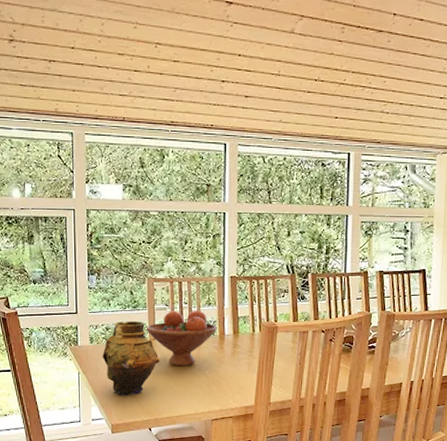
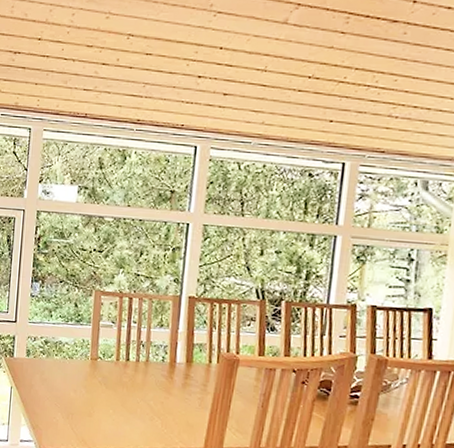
vase: present [102,320,161,396] -> none [38,335,101,419]
fruit bowl: present [145,310,217,366] -> none [87,329,168,394]

